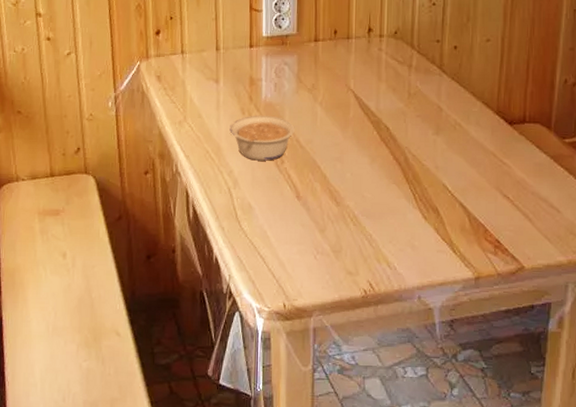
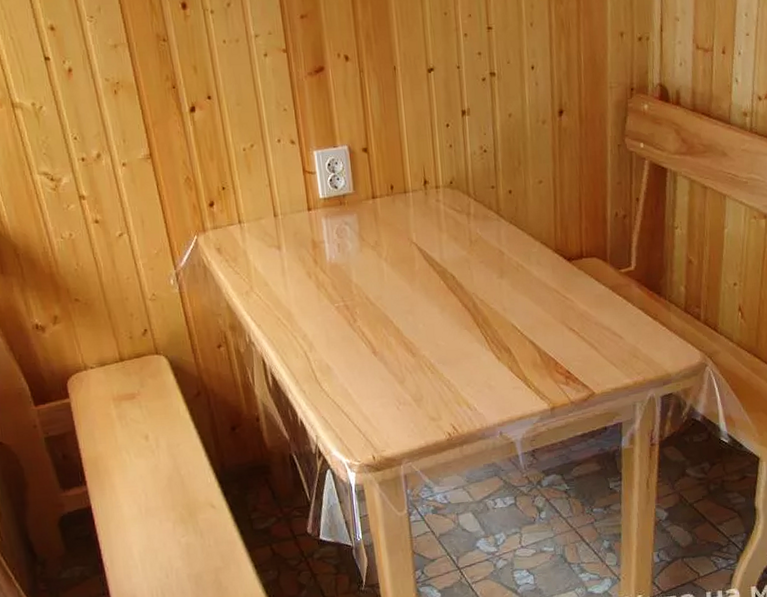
legume: present [229,115,295,161] -> none [298,276,364,322]

